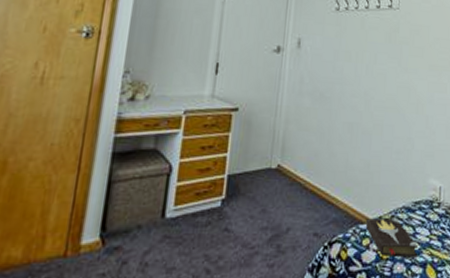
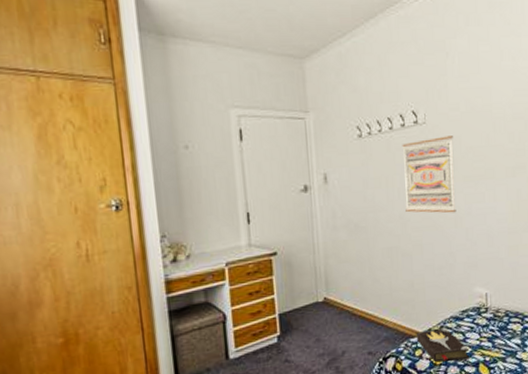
wall art: none [371,23,423,99] -> present [402,136,457,213]

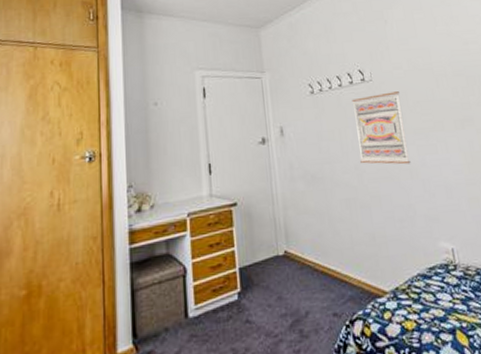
hardback book: present [416,328,469,363] -> none [382,287,444,328]

